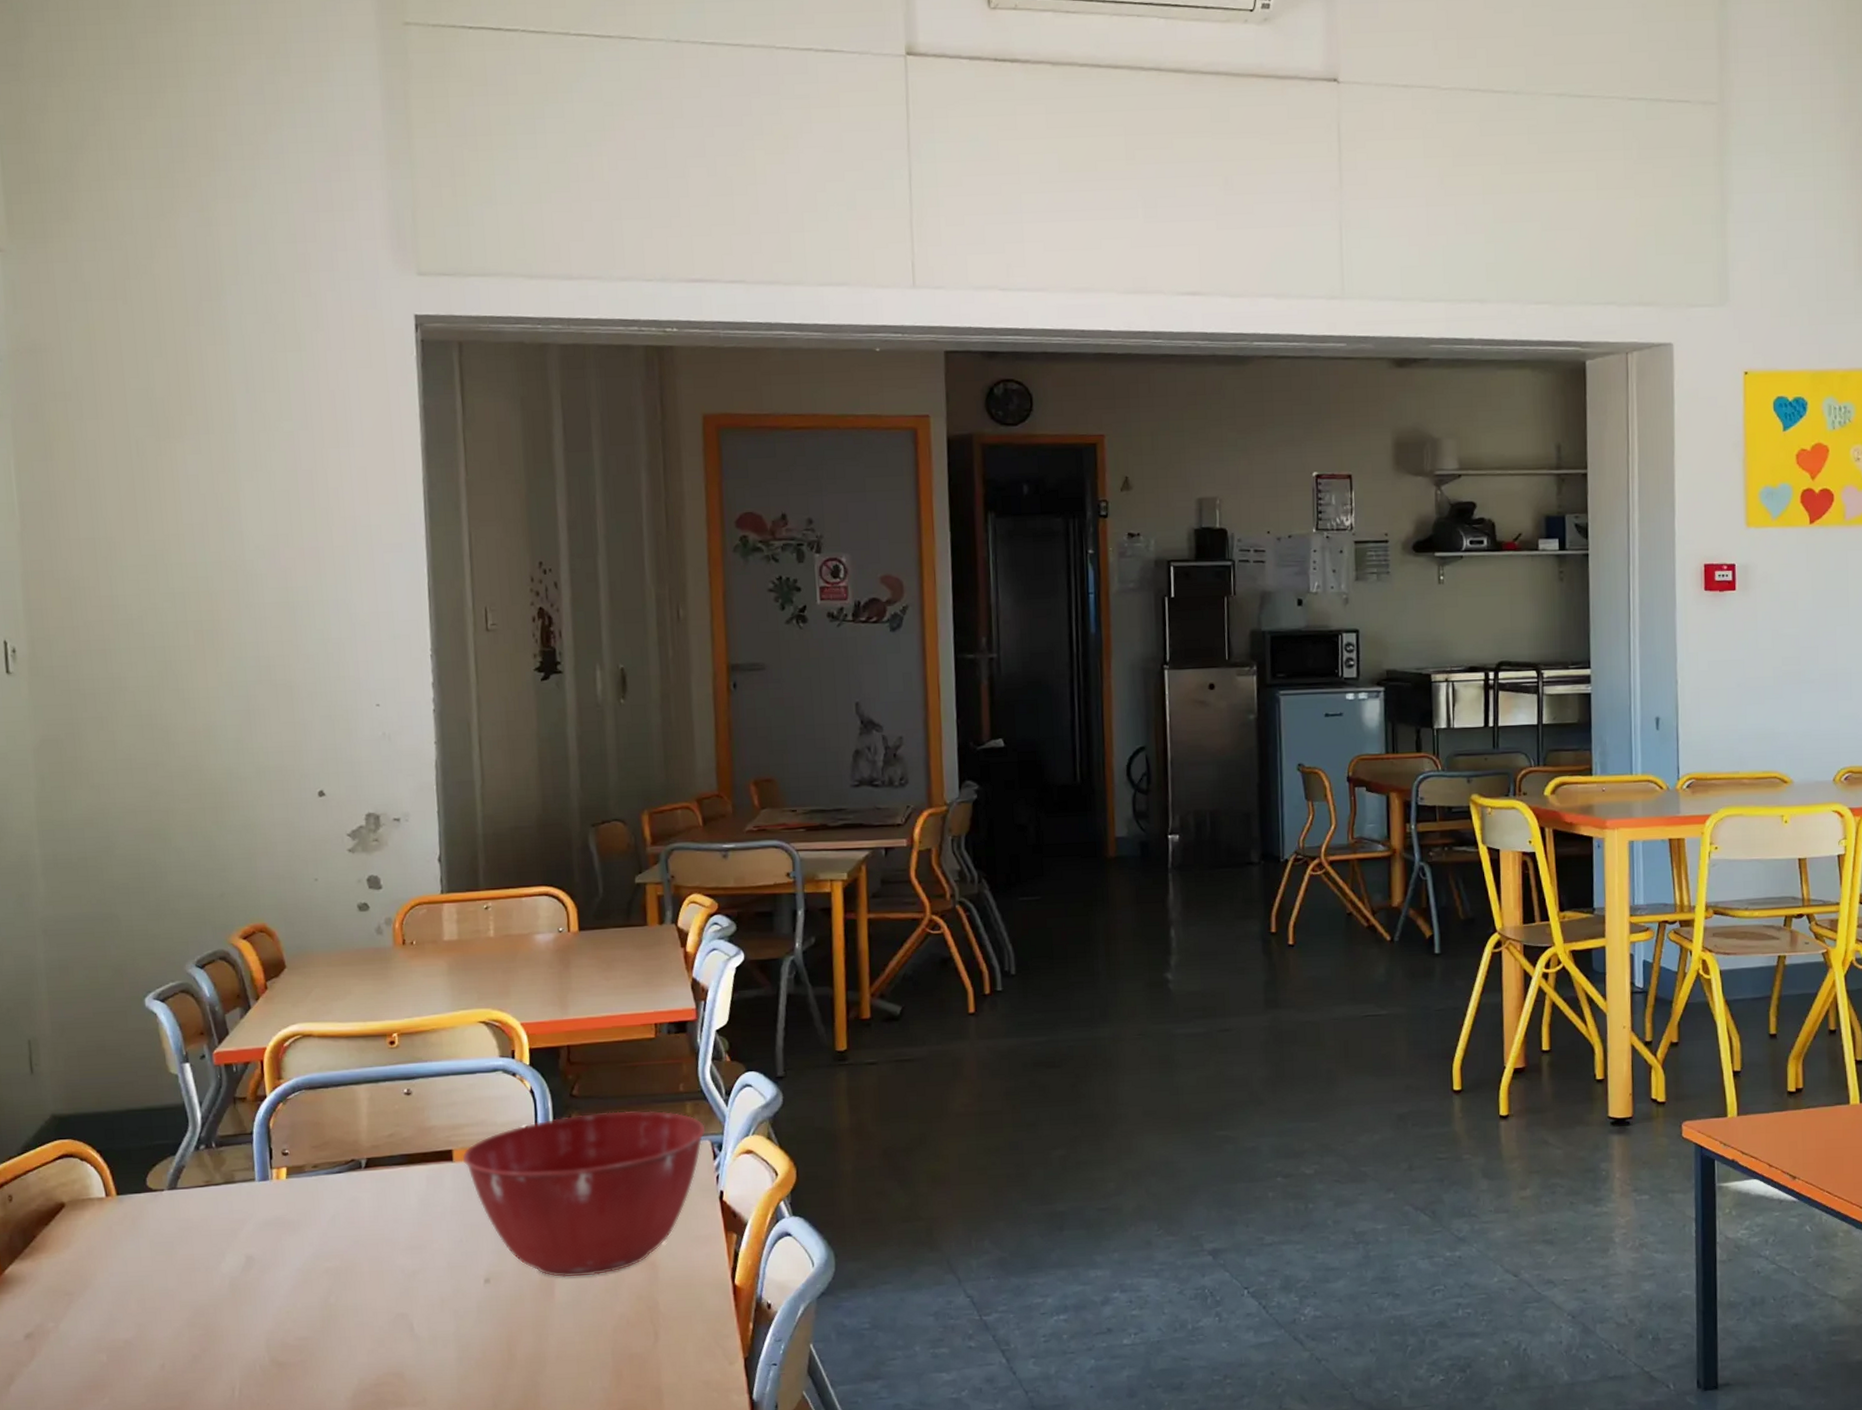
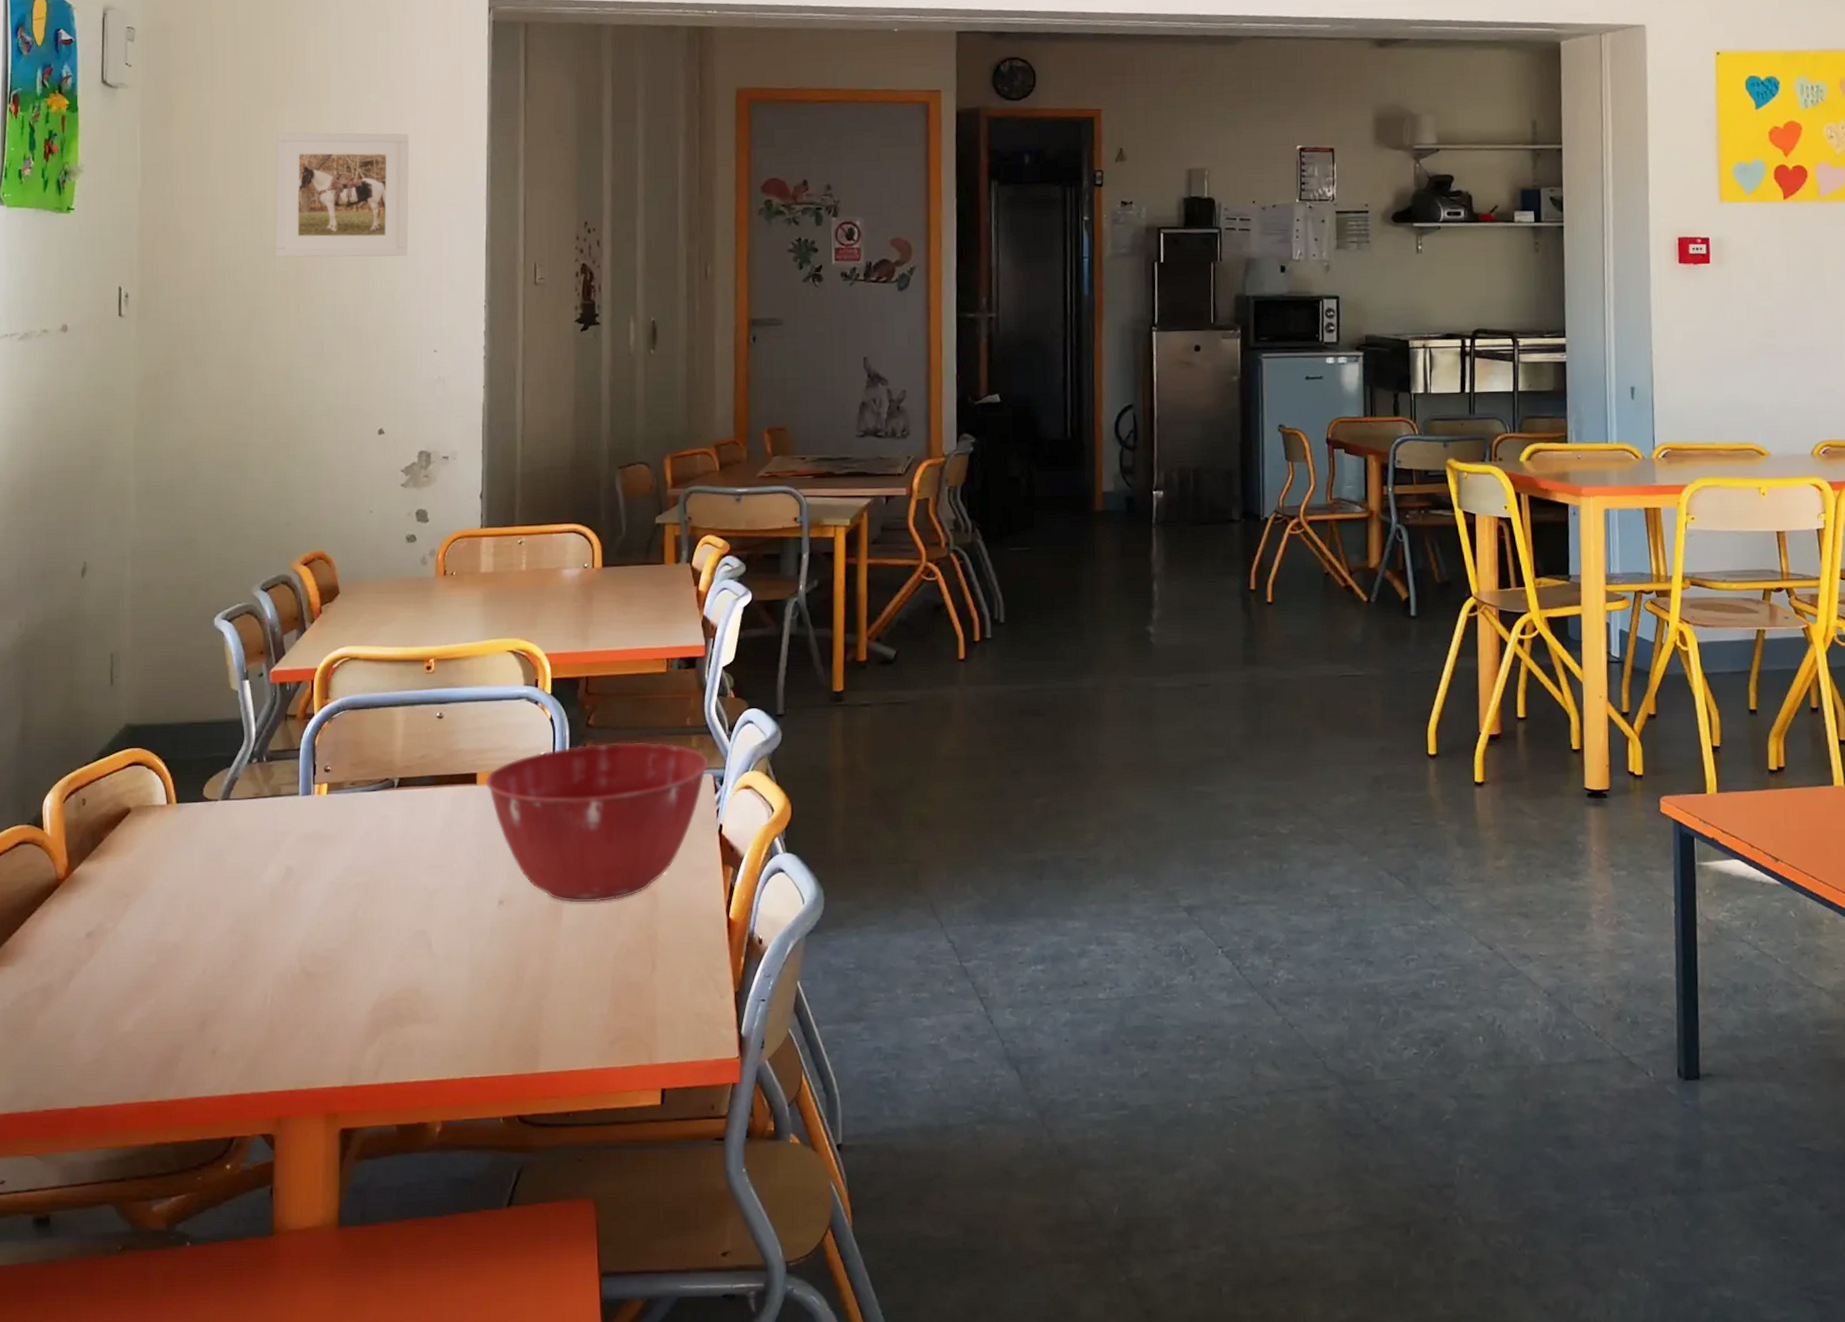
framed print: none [177,466,340,606] -> present [274,132,409,258]

